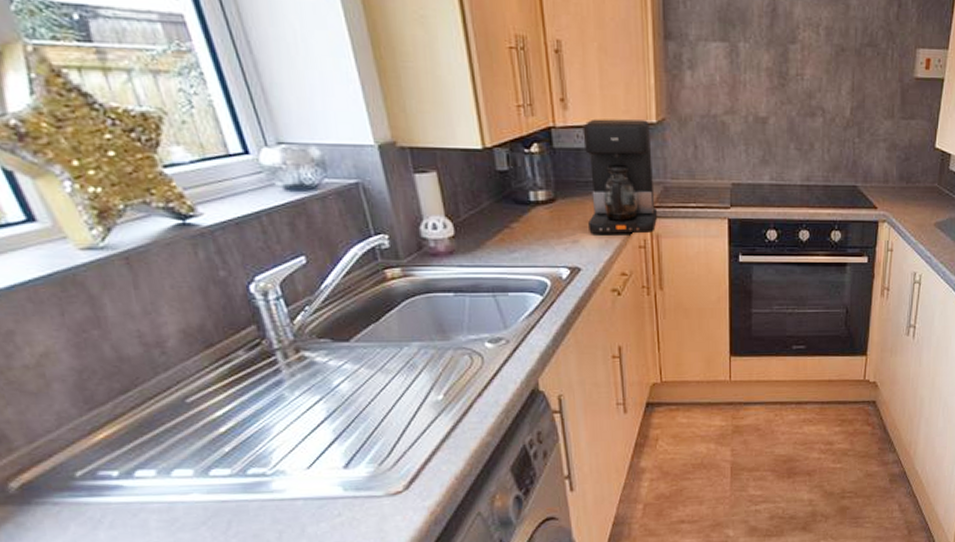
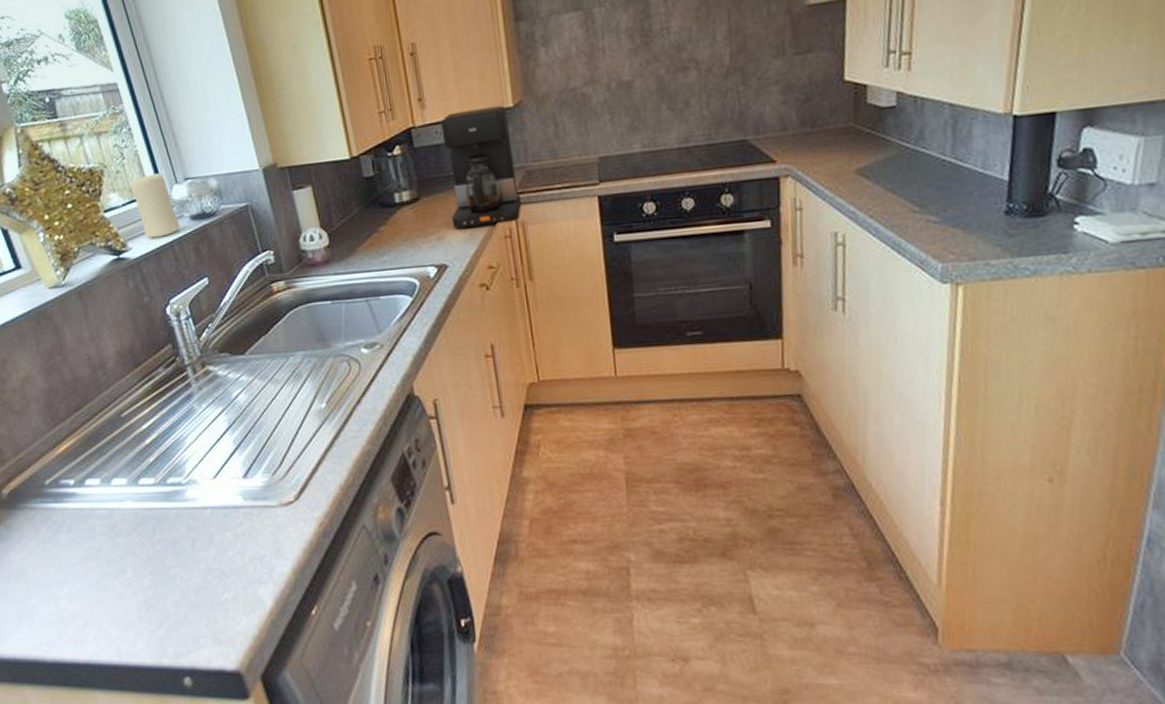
candle: none [202,131,270,205] -> present [130,173,180,239]

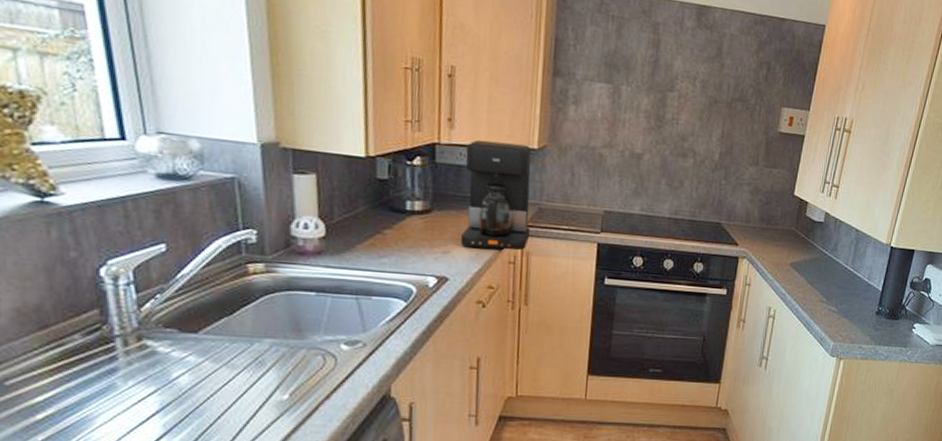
candle: present [130,173,180,239] -> none [78,116,140,189]

